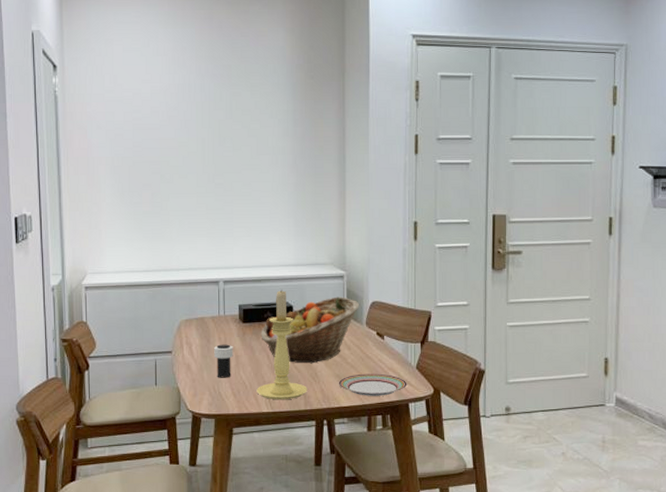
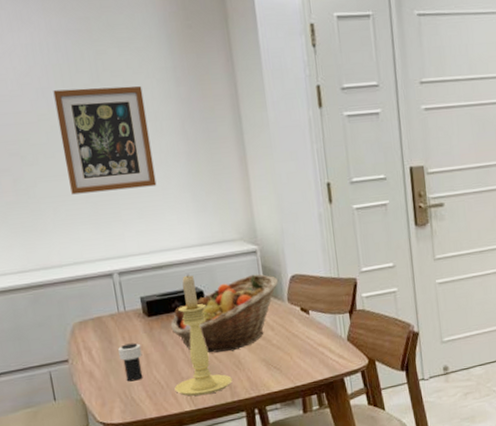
wall art: none [194,123,266,210] -> present [53,86,157,195]
plate: present [338,373,407,396] -> none [265,351,340,378]

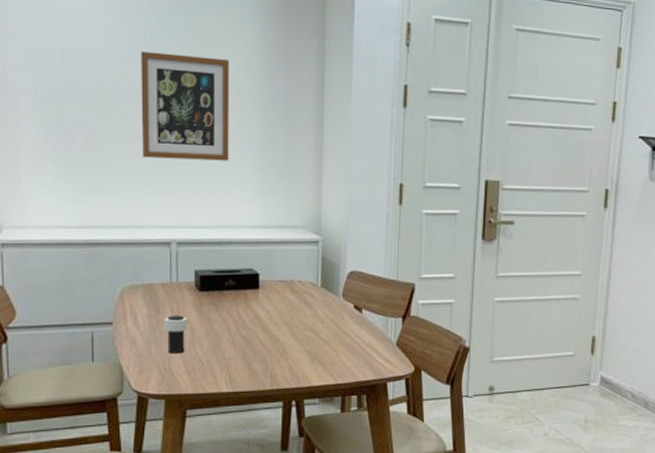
fruit basket: present [170,274,279,353] -> none [220,264,336,339]
candle holder: present [174,274,232,396] -> none [215,254,274,379]

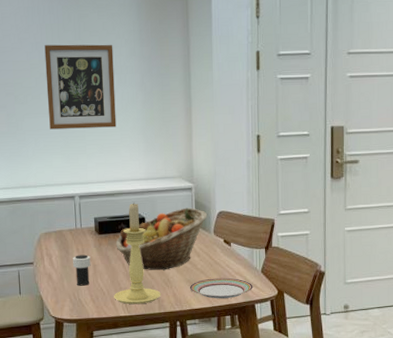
candle holder: none [215,254,274,379] -> present [114,202,161,305]
fruit basket: none [220,264,336,339] -> present [116,207,208,271]
plate: none [309,350,386,375] -> present [189,278,253,299]

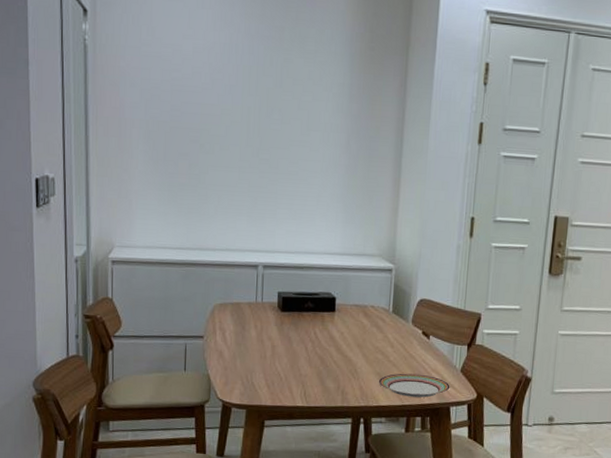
wall art: present [44,44,117,130] -> none [236,89,318,192]
cup: present [73,254,91,286] -> none [249,332,270,368]
candle holder: present [114,202,161,305] -> none [292,279,346,395]
fruit basket: present [116,207,208,271] -> none [299,291,407,359]

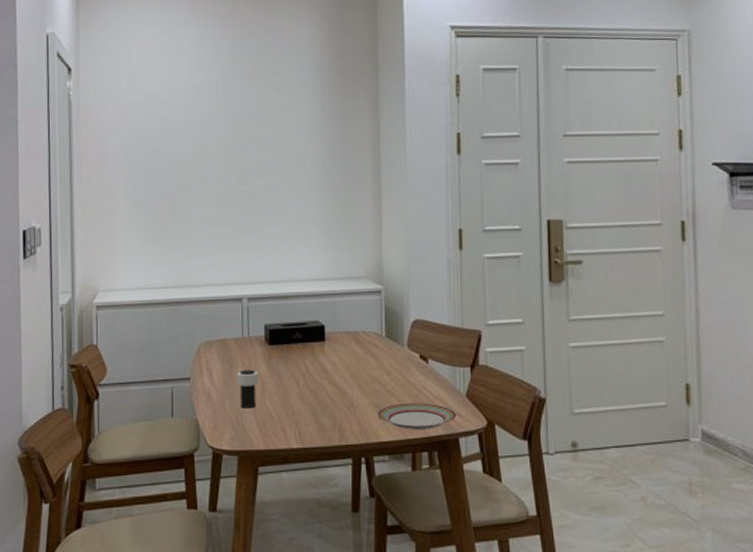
cup: none [249,332,270,368] -> present [237,369,259,409]

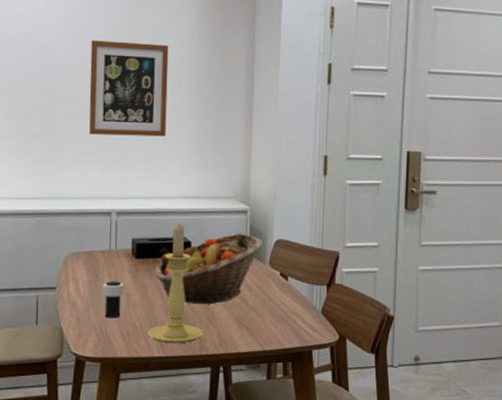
wall art: none [215,125,294,220] -> present [89,40,169,137]
candle holder: none [285,306,342,434] -> present [148,223,204,344]
fruit basket: none [289,314,400,392] -> present [154,233,264,305]
plate: present [377,403,457,429] -> none [237,317,311,342]

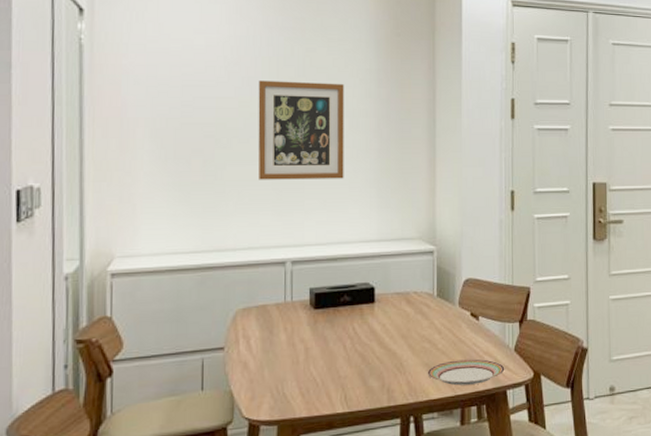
cup: present [103,281,124,318] -> none [278,335,302,376]
candle holder: present [148,223,204,344] -> none [330,268,391,398]
fruit basket: present [154,233,264,305] -> none [336,274,452,353]
plate: none [237,317,311,342] -> present [427,359,505,386]

